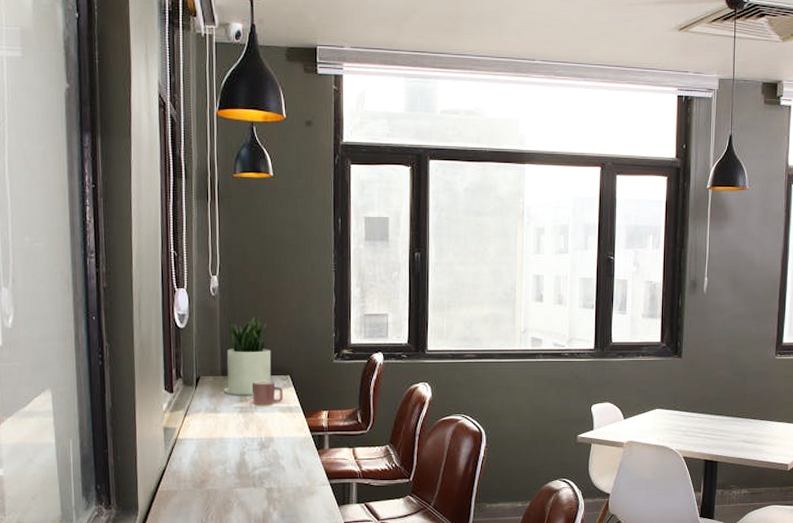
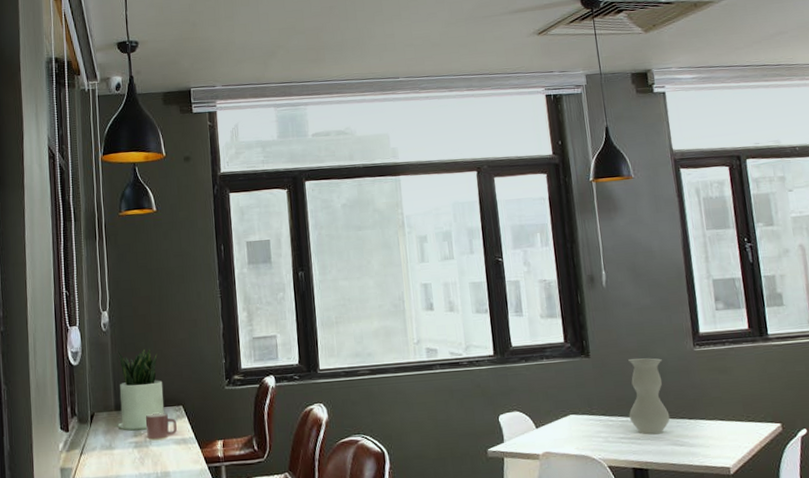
vase: none [708,361,747,431] -> present [627,358,670,435]

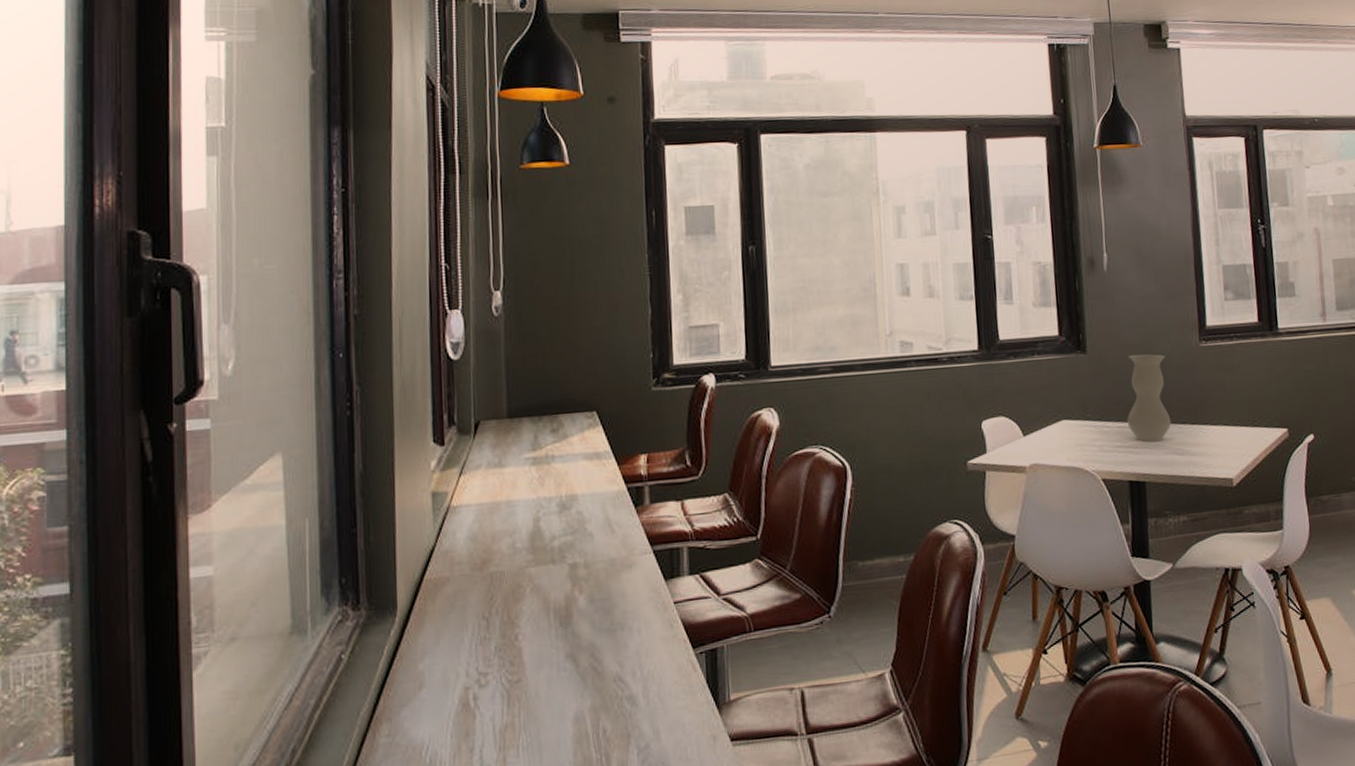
planter: present [117,348,169,432] -> none [510,338,579,445]
mug: present [145,413,177,441] -> none [547,420,588,456]

